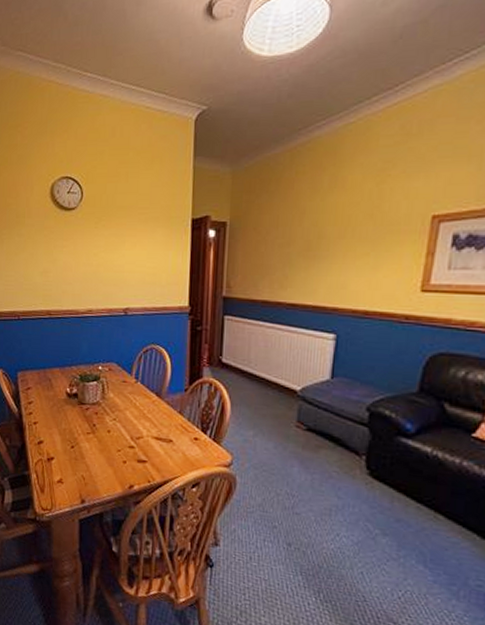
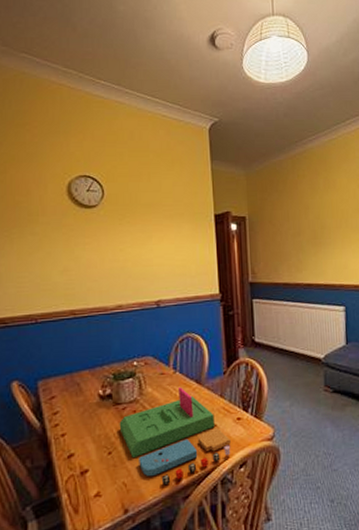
board game: none [82,398,185,488] -> present [119,387,231,486]

